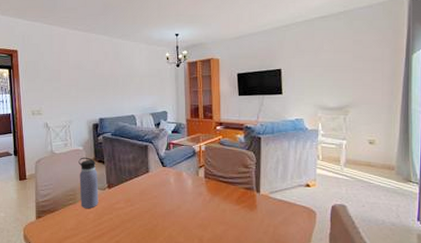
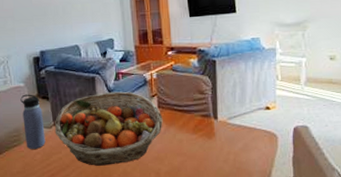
fruit basket: none [107,160,208,229] -> present [54,91,163,166]

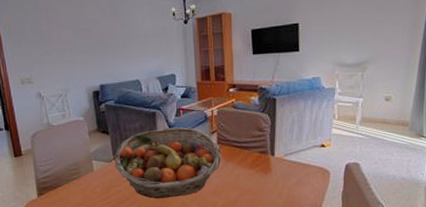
water bottle: present [20,94,46,149] -> none [79,128,106,182]

